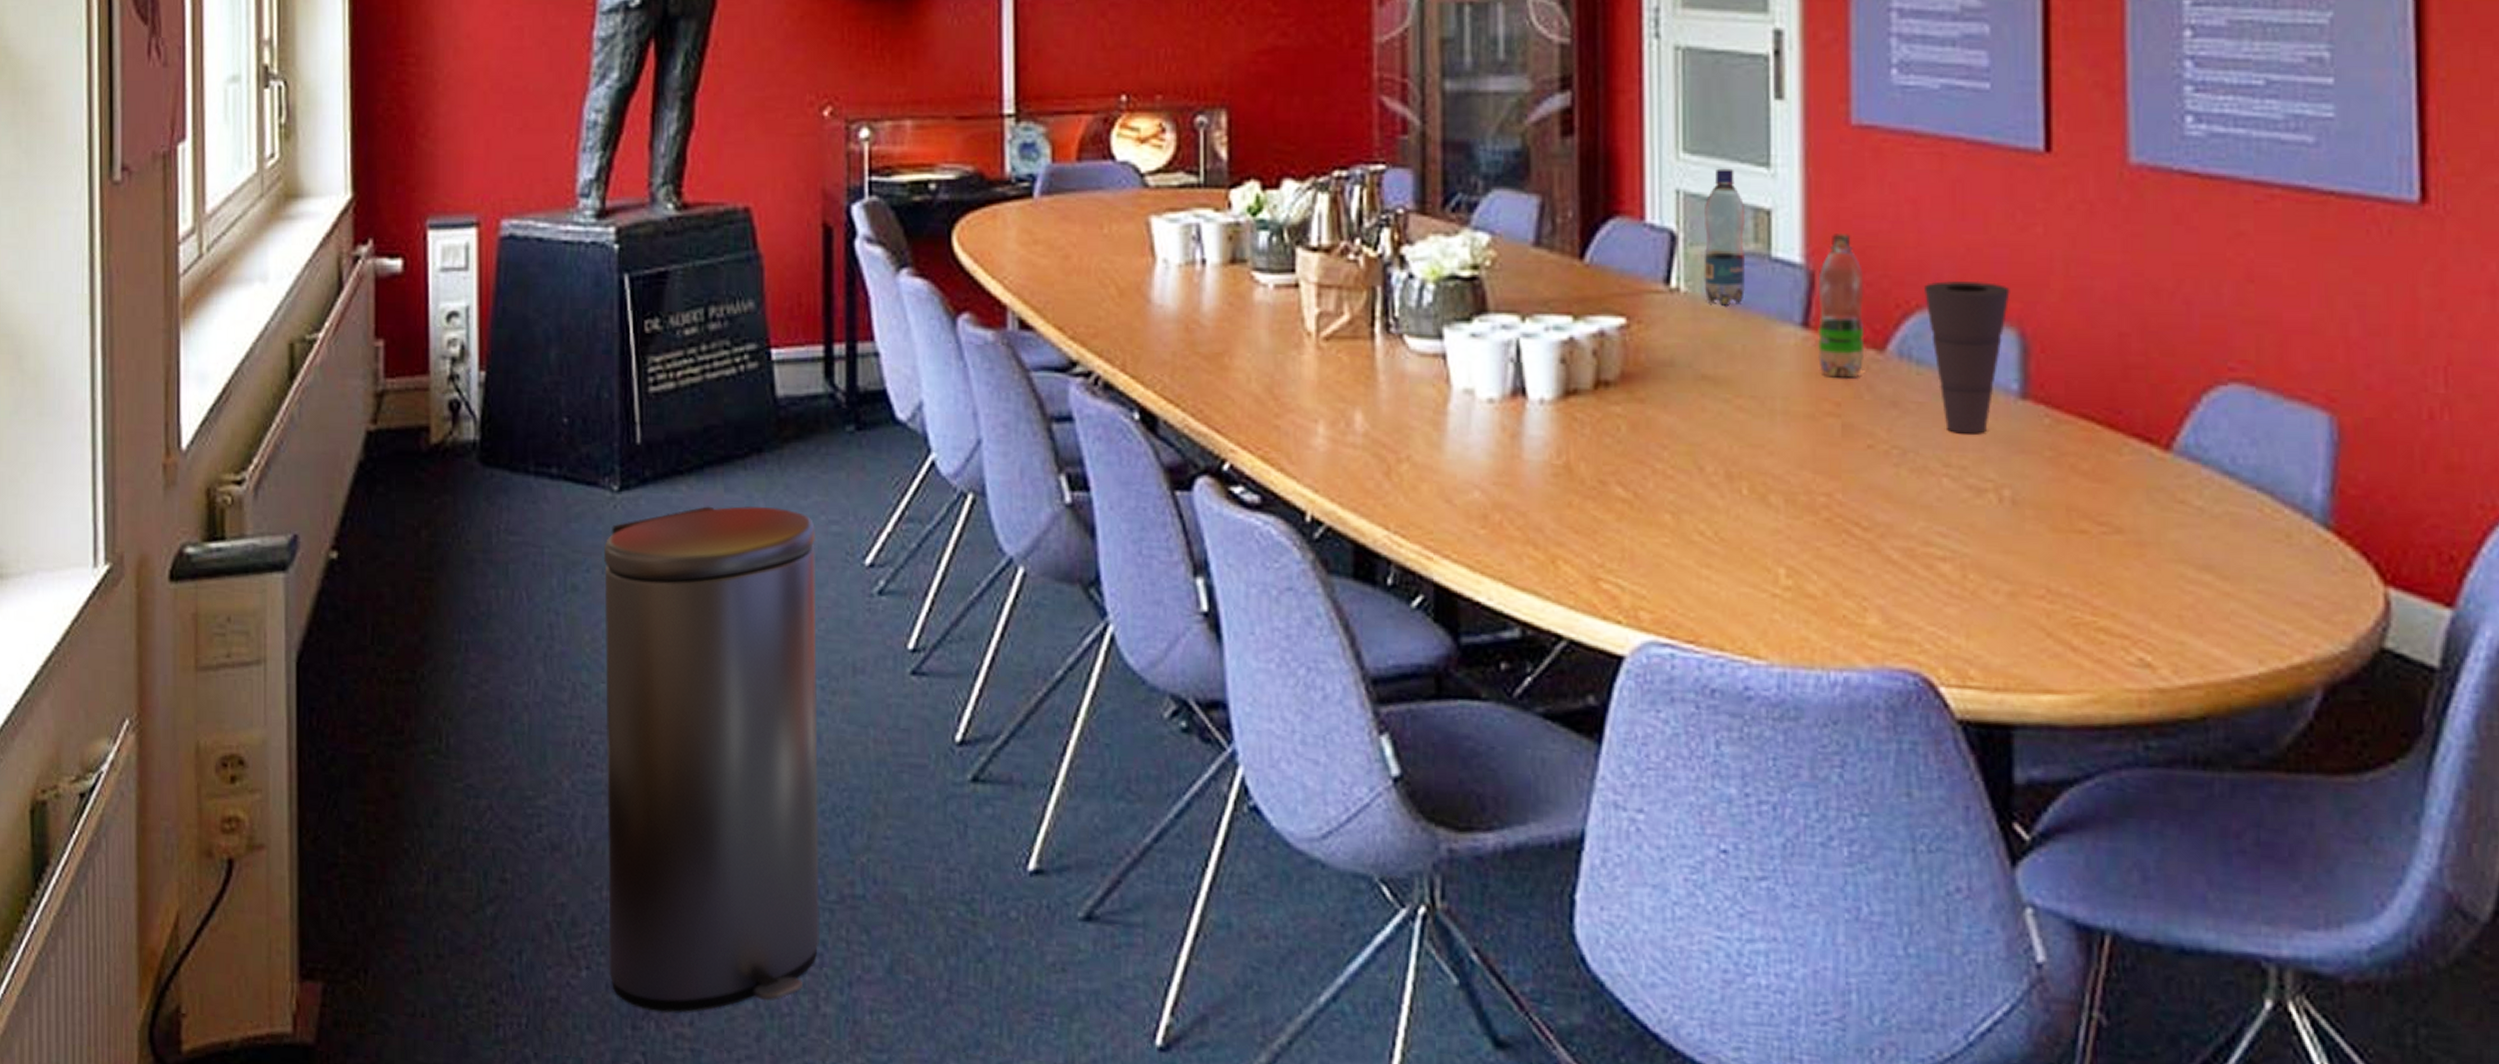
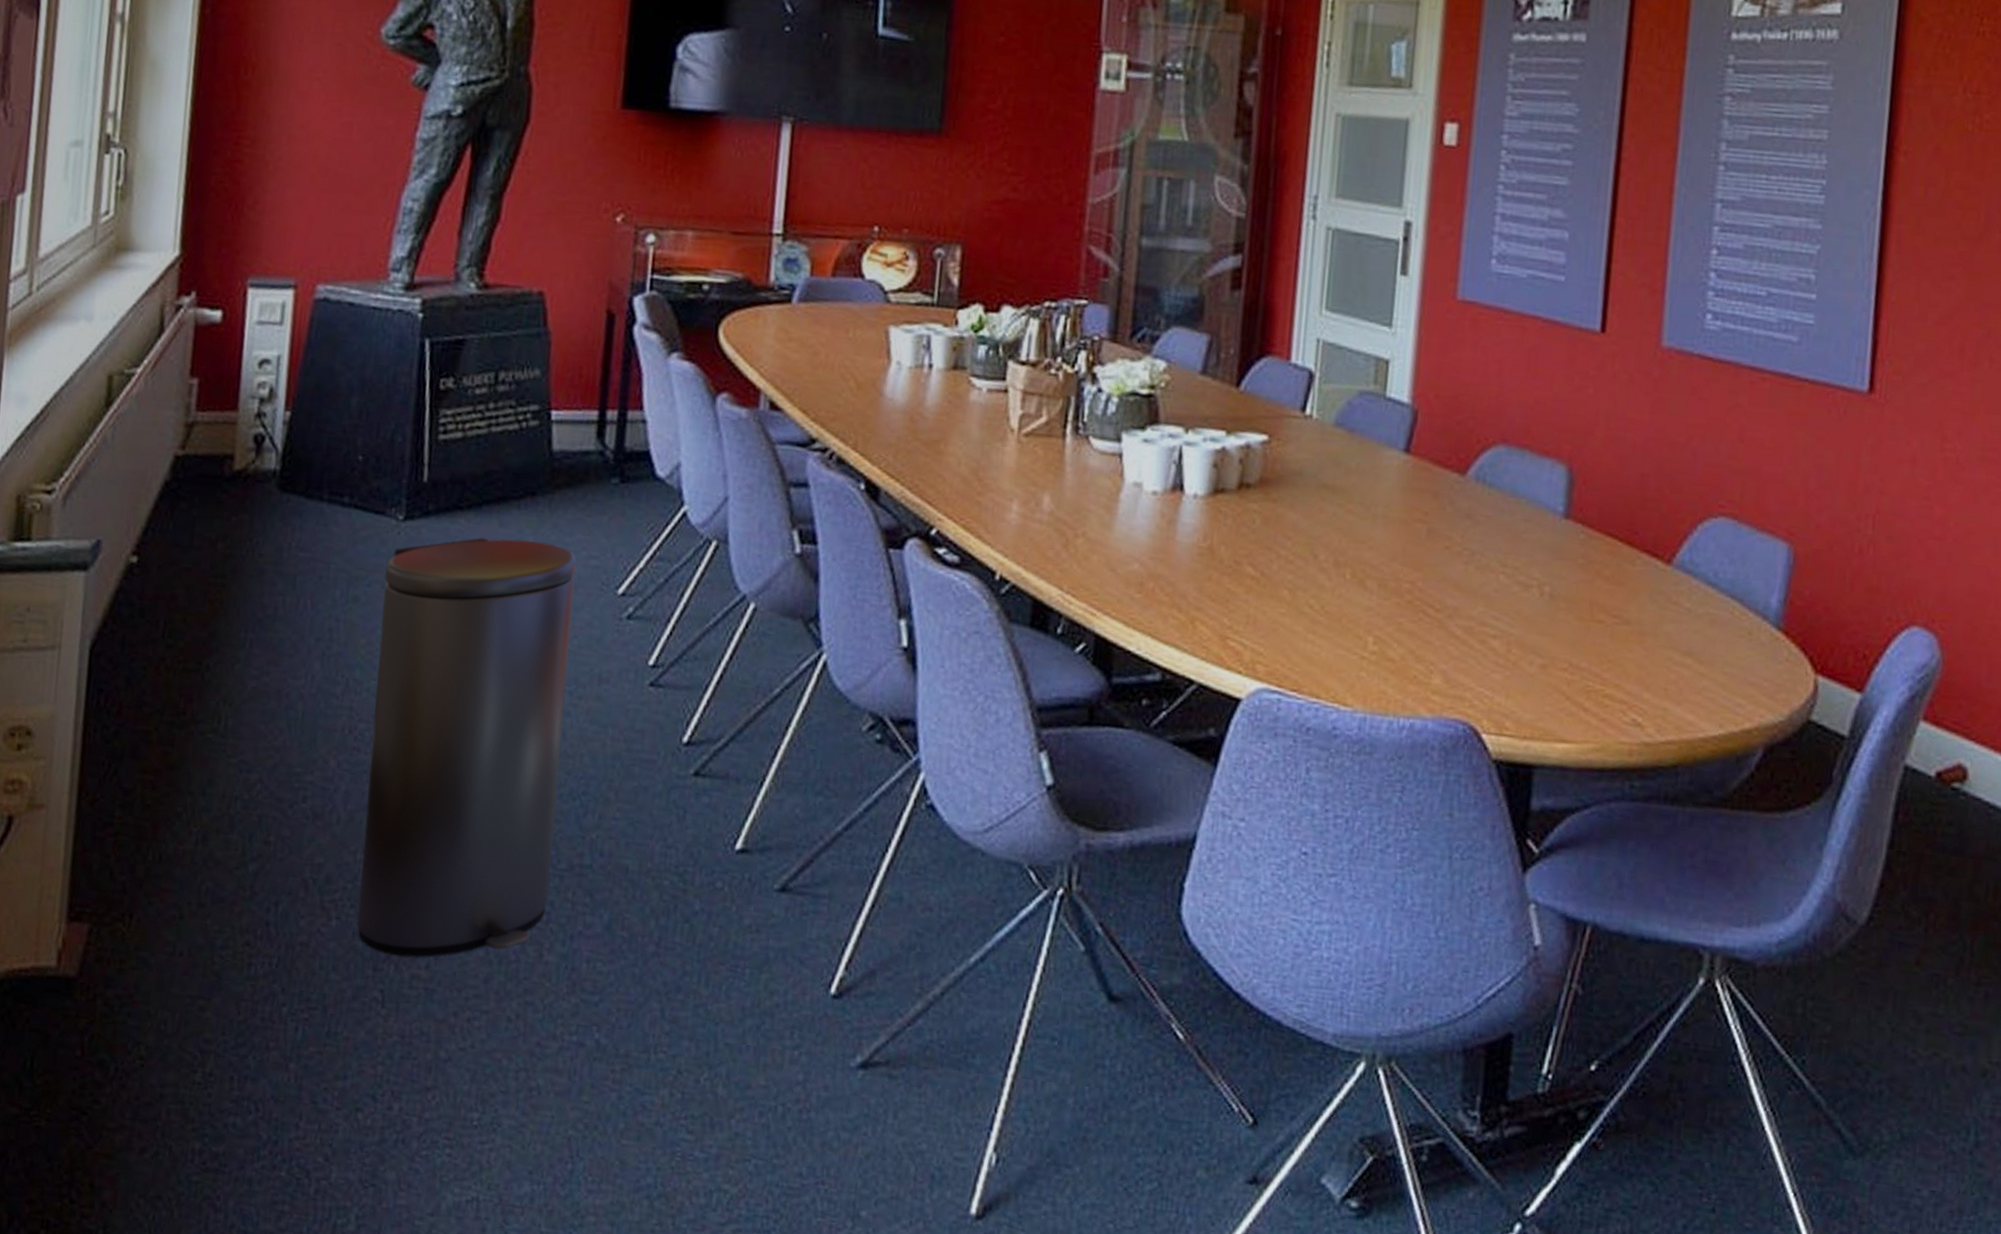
bottle: present [1704,168,1745,306] -> none [1331,324,1369,432]
bottle: present [1817,232,1865,378] -> none [1414,381,1456,494]
cup: present [1924,280,2010,434] -> none [1500,425,1565,543]

